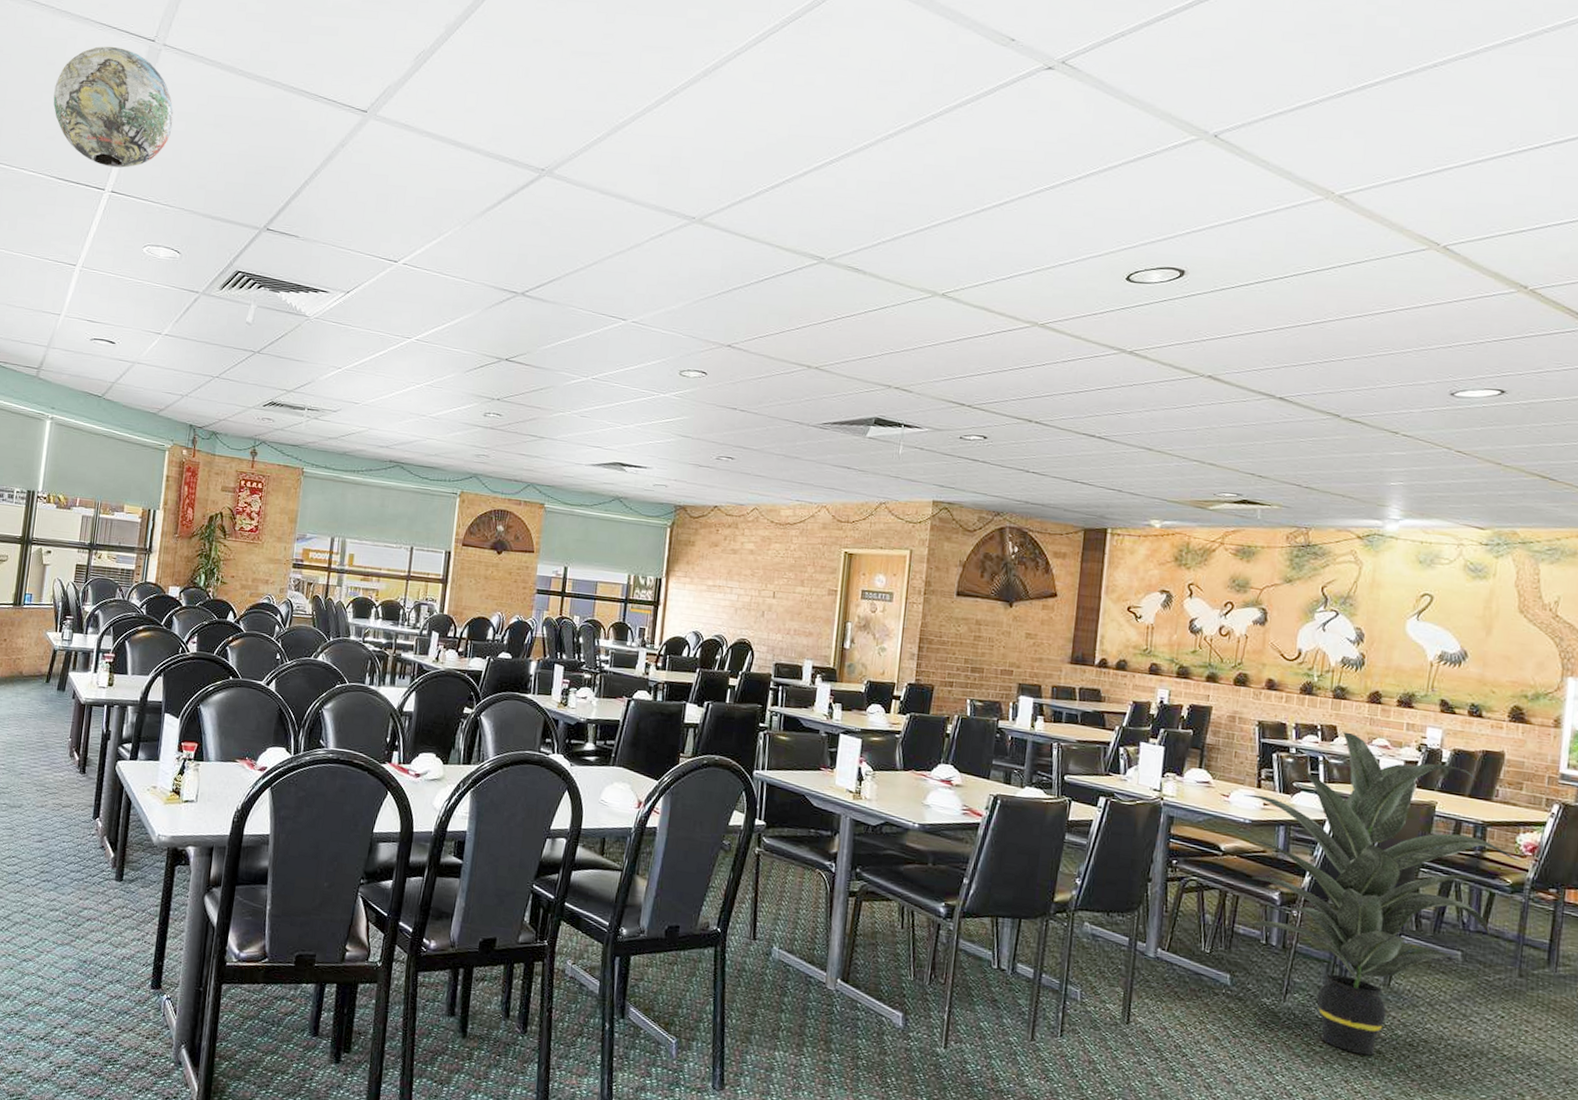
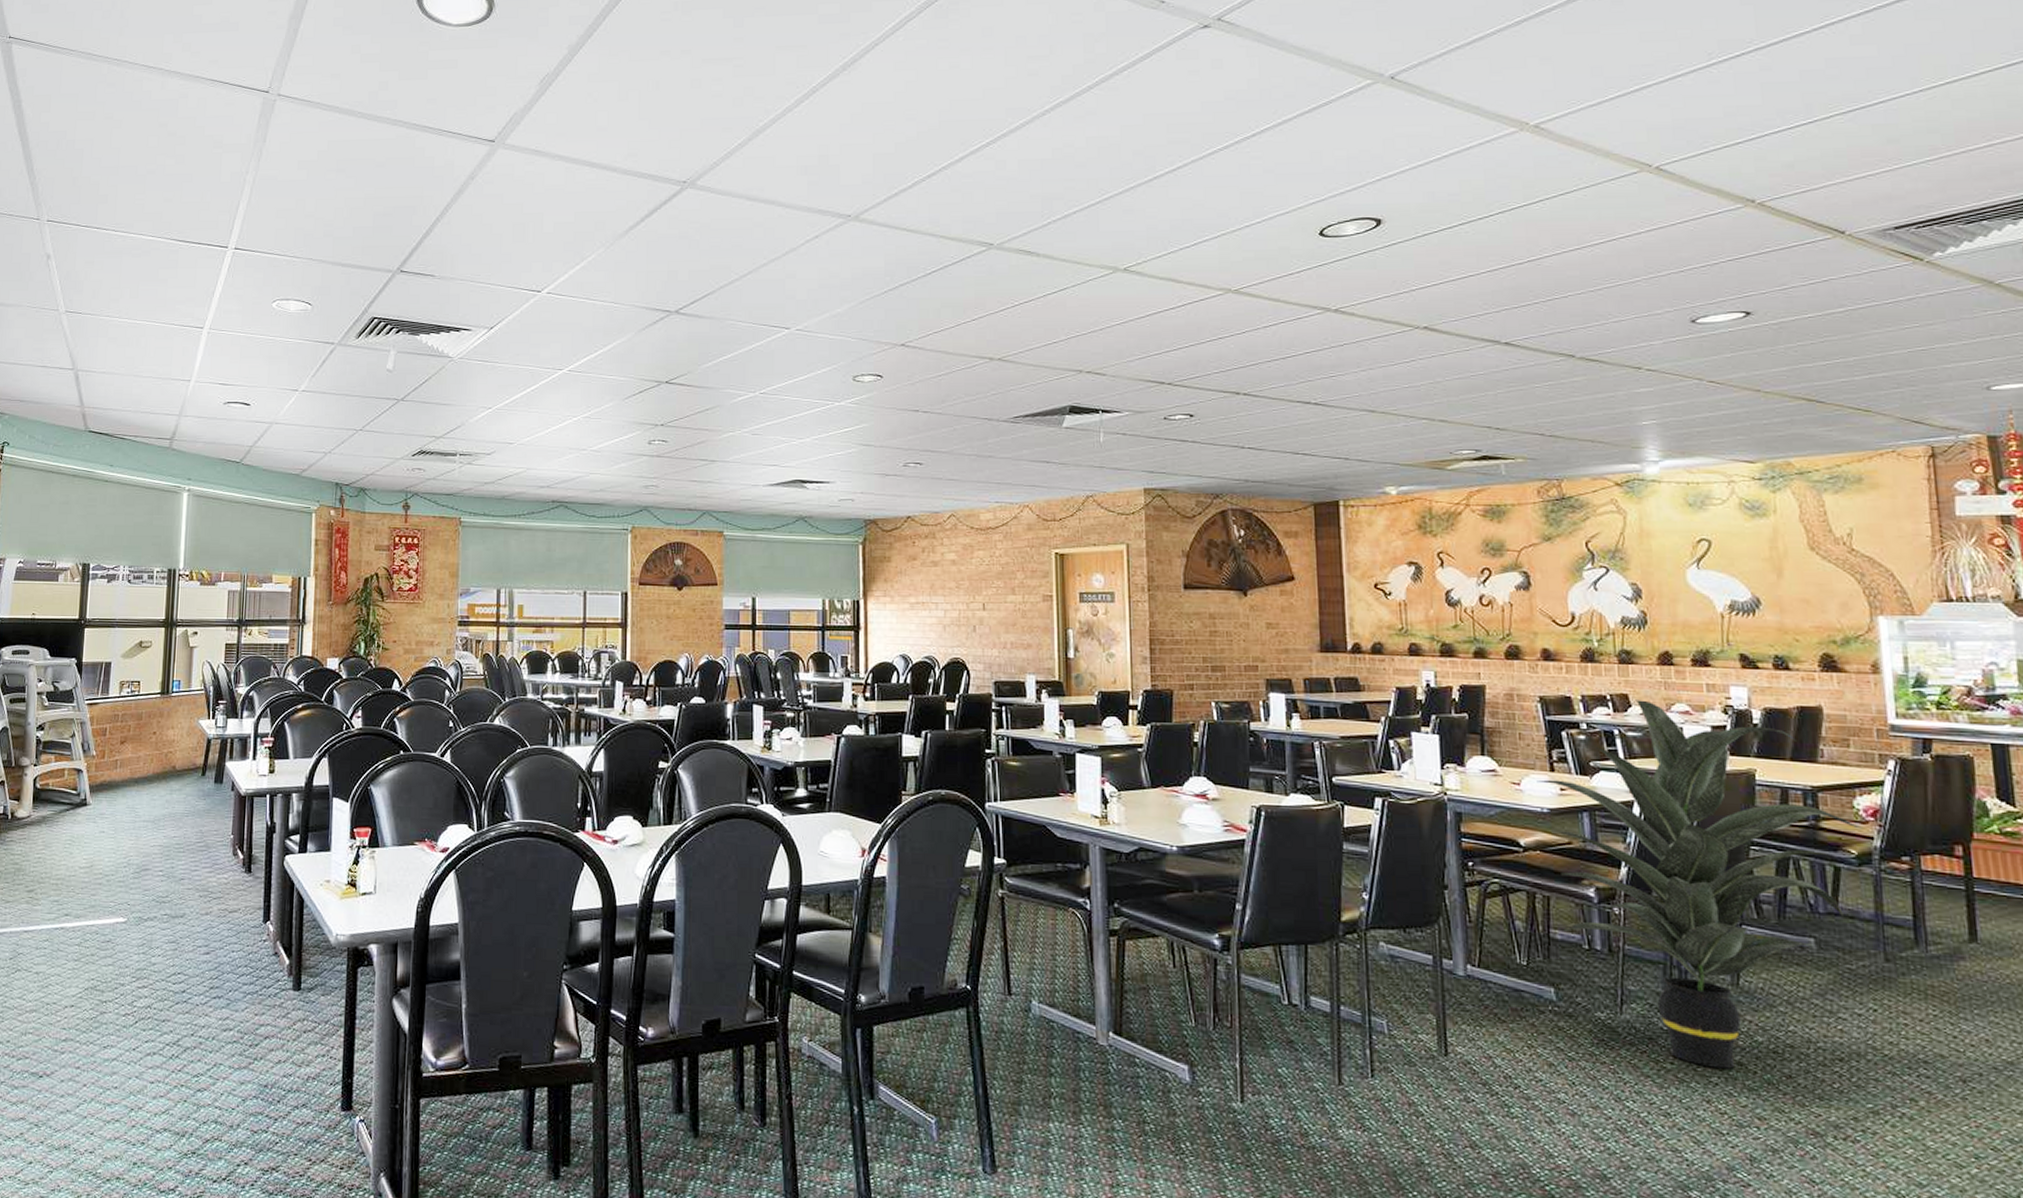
paper lantern: present [53,46,174,168] -> none [168,101,294,223]

